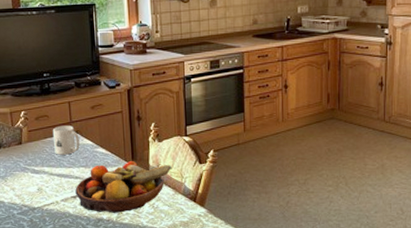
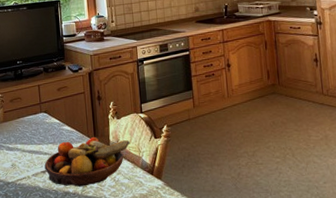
mug: present [52,126,80,155] -> none [24,106,48,133]

